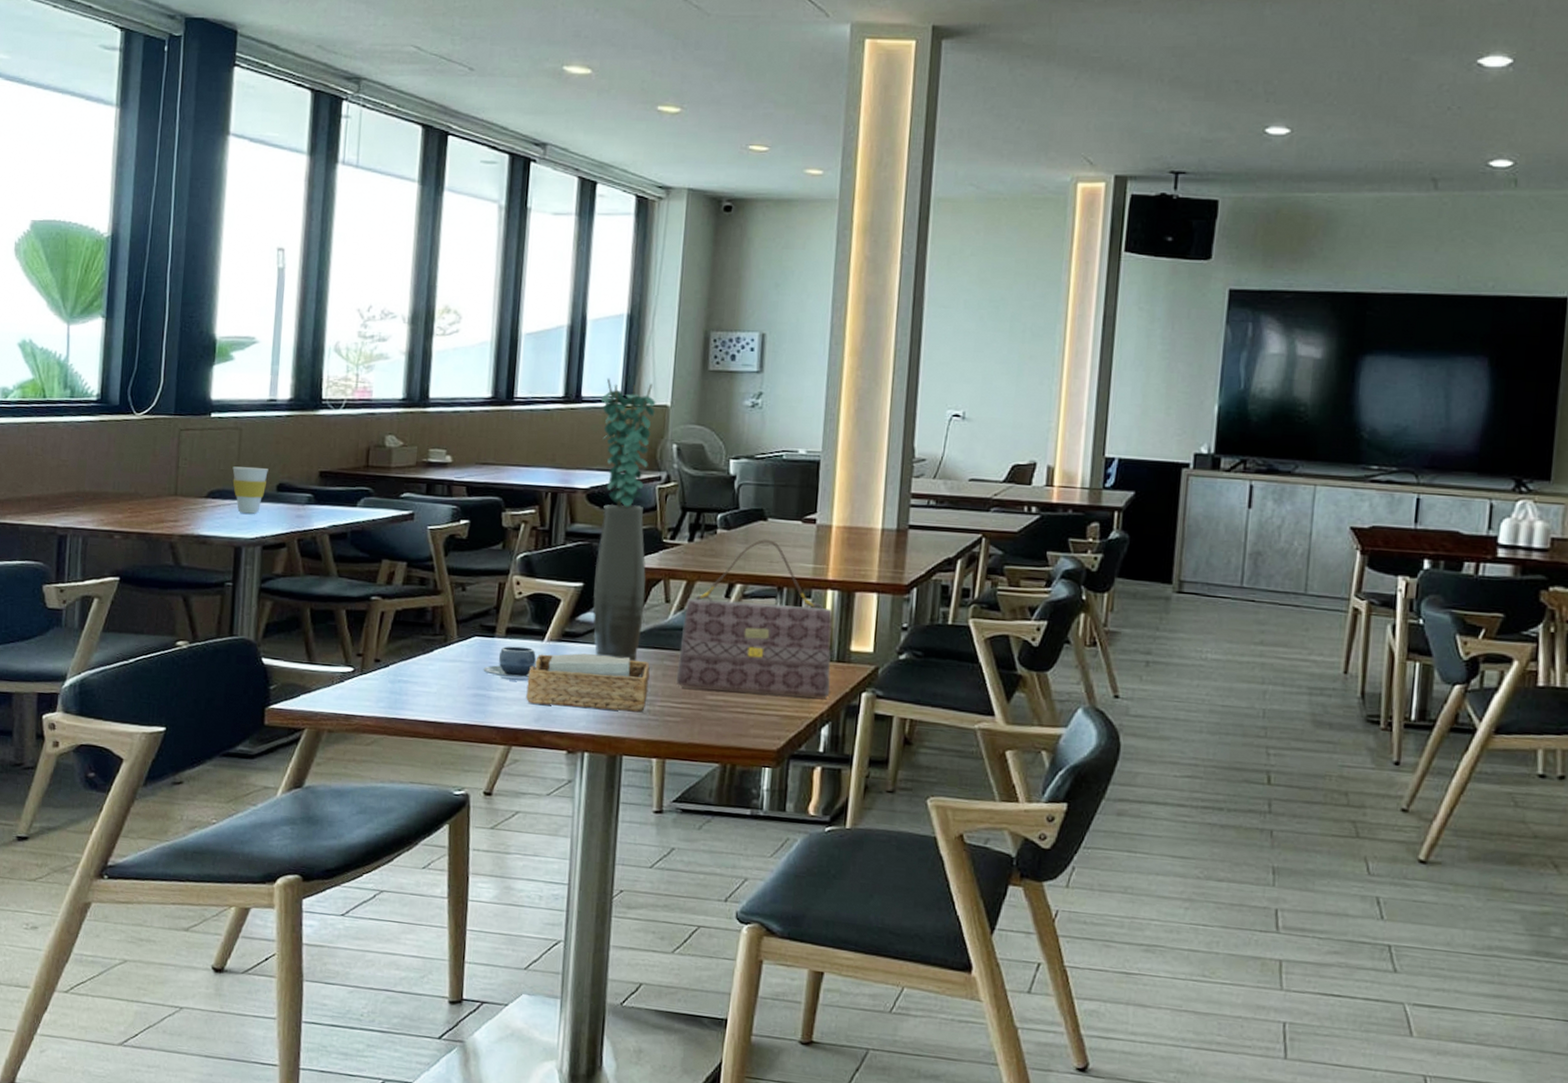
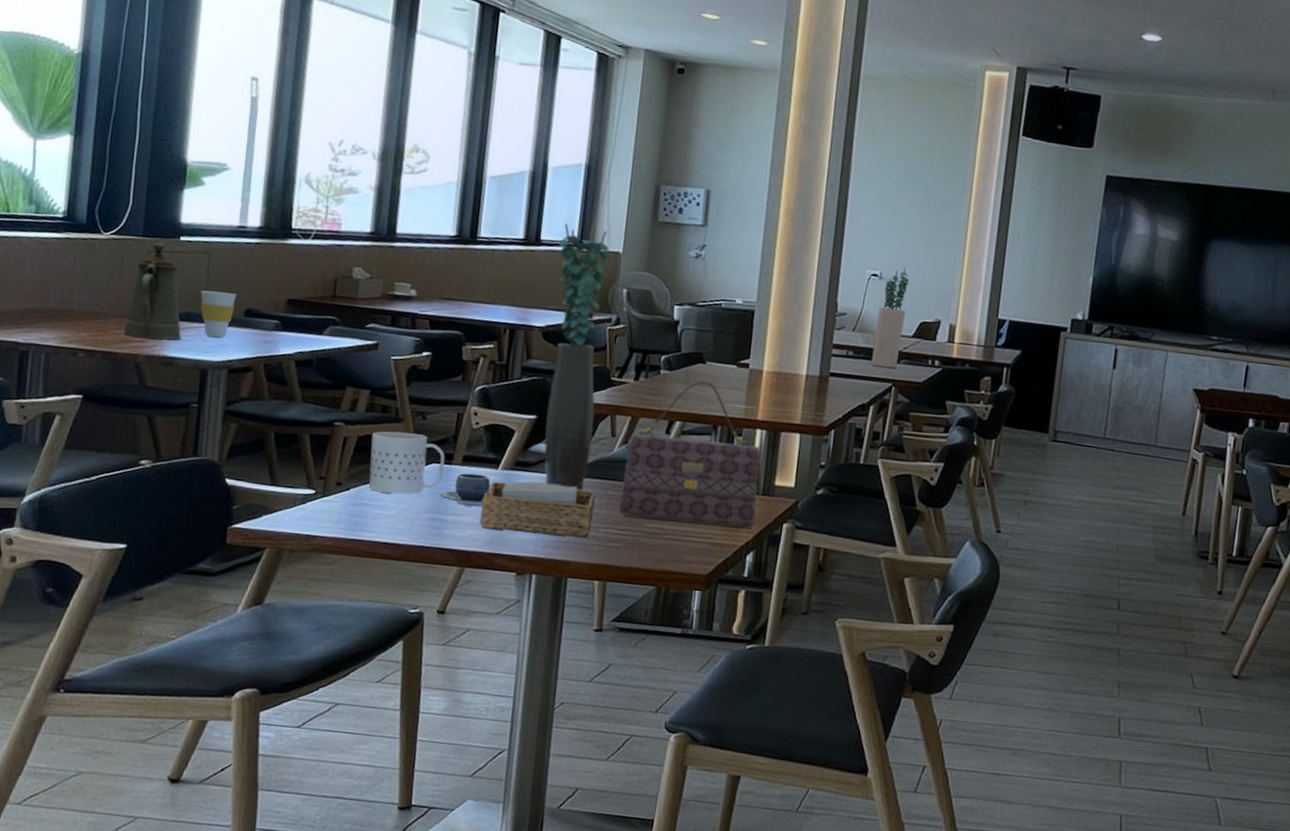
coffee pot: none [157,420,214,519] -> present [123,242,181,341]
mug: none [408,604,488,671] -> present [368,431,446,495]
vase: none [957,405,997,519] -> present [871,267,909,370]

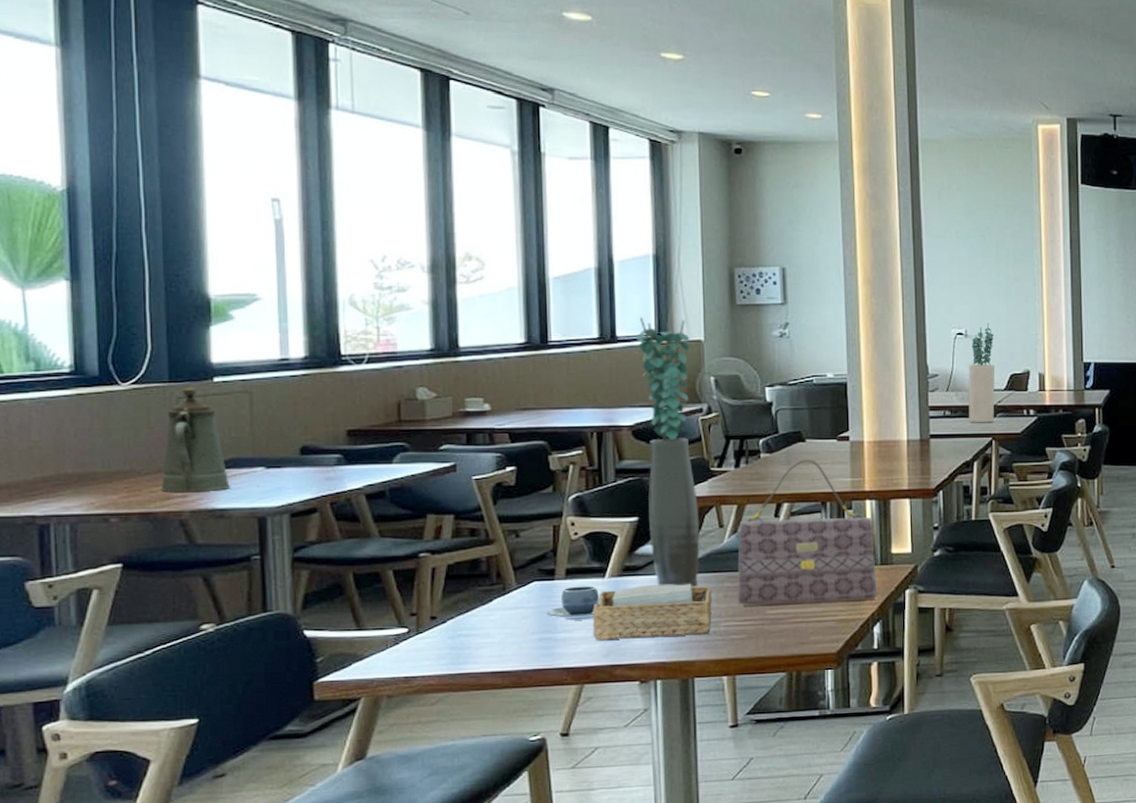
cup: present [200,290,237,338] -> none [246,431,288,481]
mug: present [368,431,446,495] -> none [462,553,547,620]

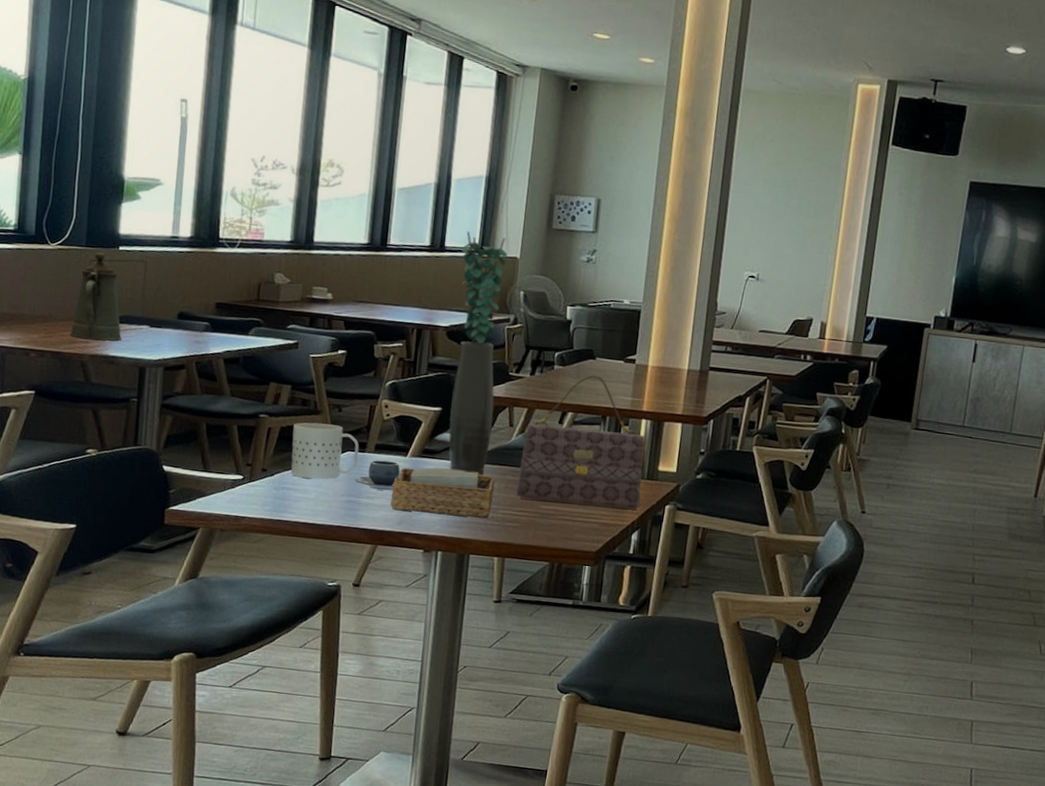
mug: none [462,553,547,620] -> present [290,422,360,480]
vase: present [968,323,995,424] -> none [748,269,784,364]

